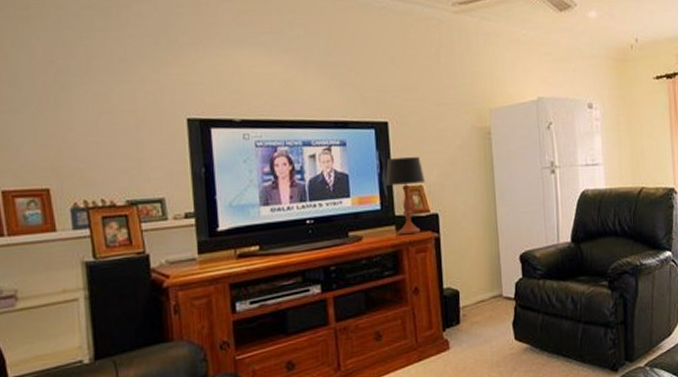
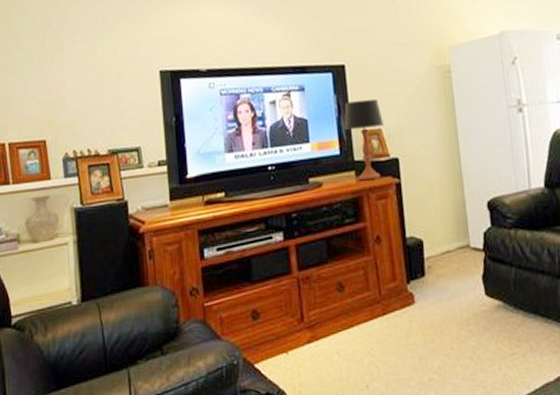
vase: none [24,248,68,300] -> present [25,195,60,243]

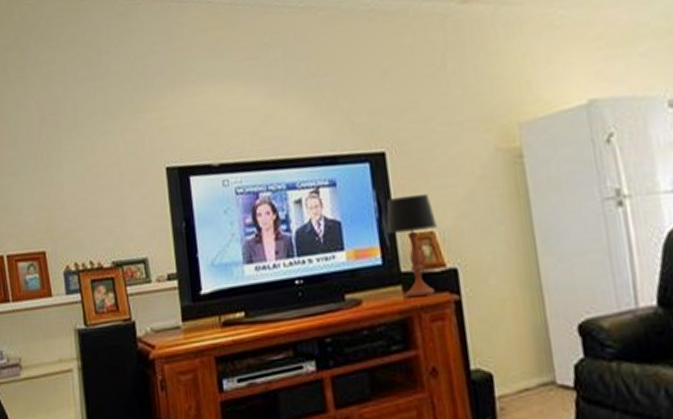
vase: present [25,195,60,243] -> none [26,314,63,369]

